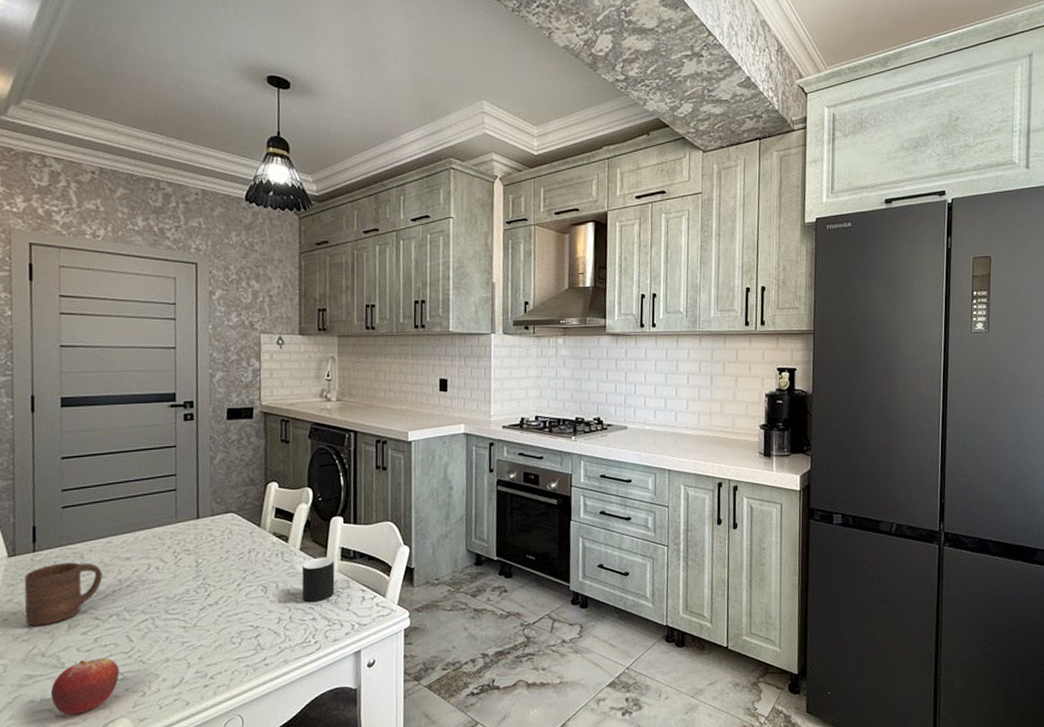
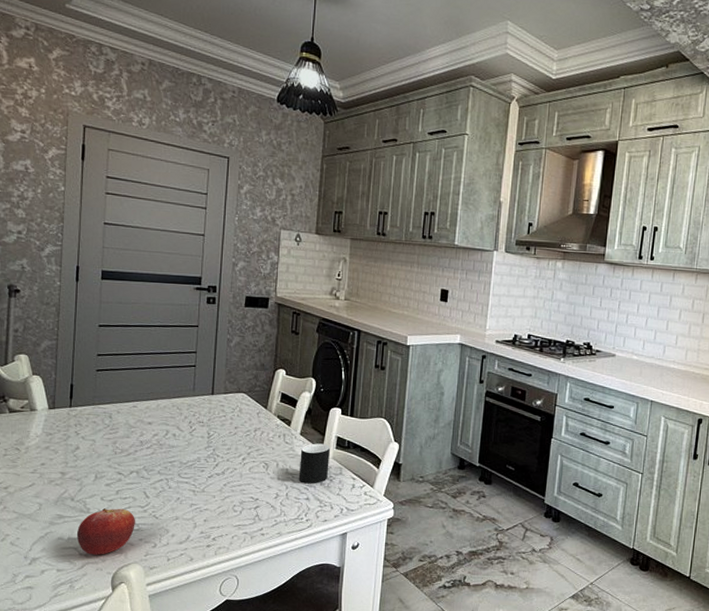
cup: present [24,562,103,627] -> none [59,420,127,474]

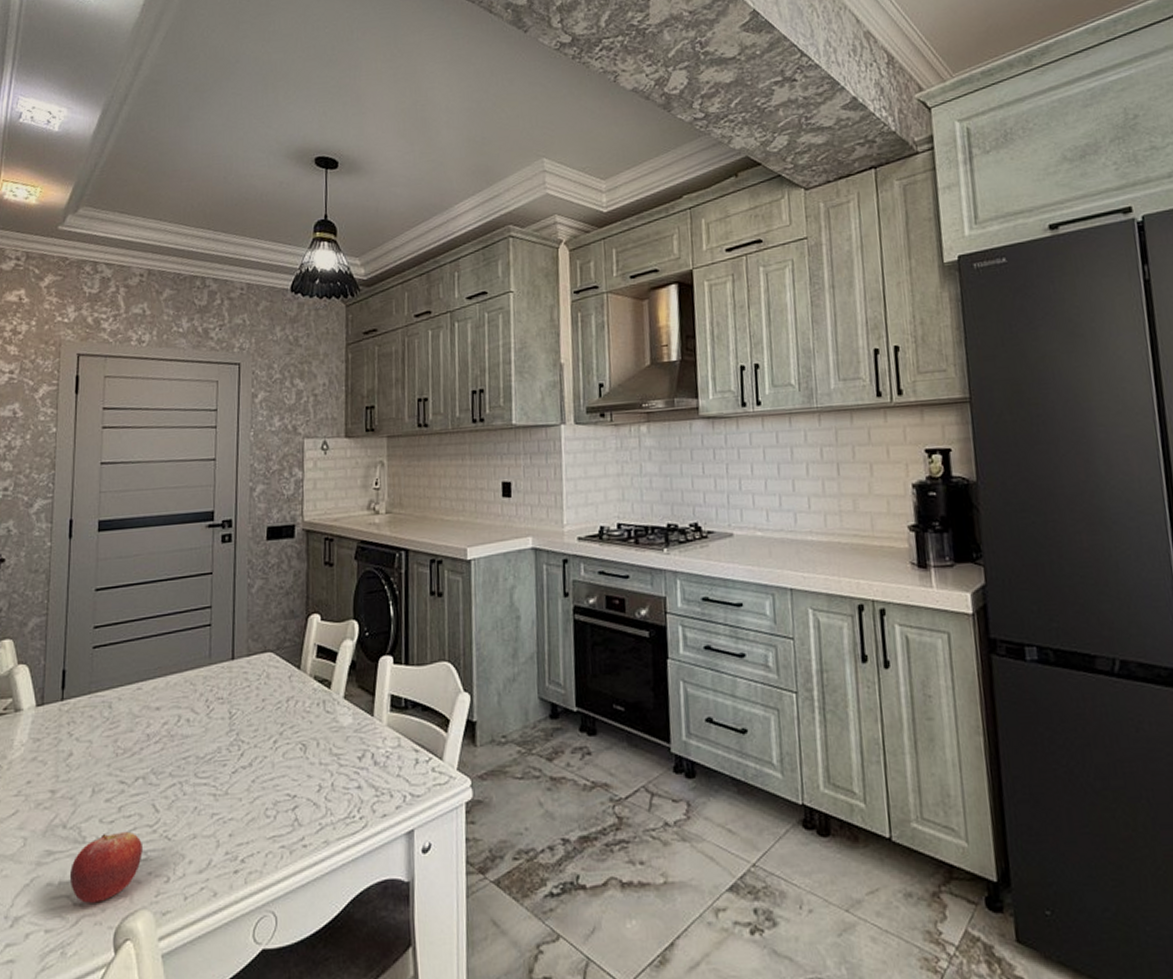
cup: present [298,443,331,484] -> none [345,707,384,766]

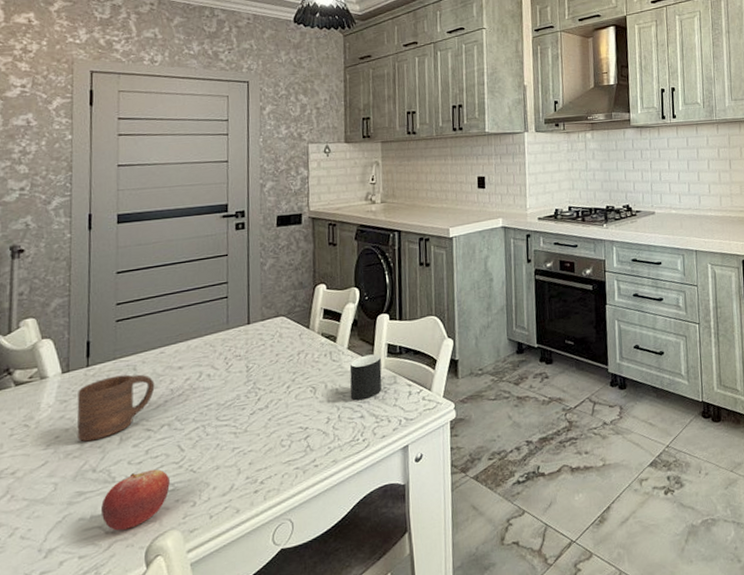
cup: none [49,713,130,791] -> present [76,374,155,442]
cup: none [345,707,384,766] -> present [349,354,382,401]

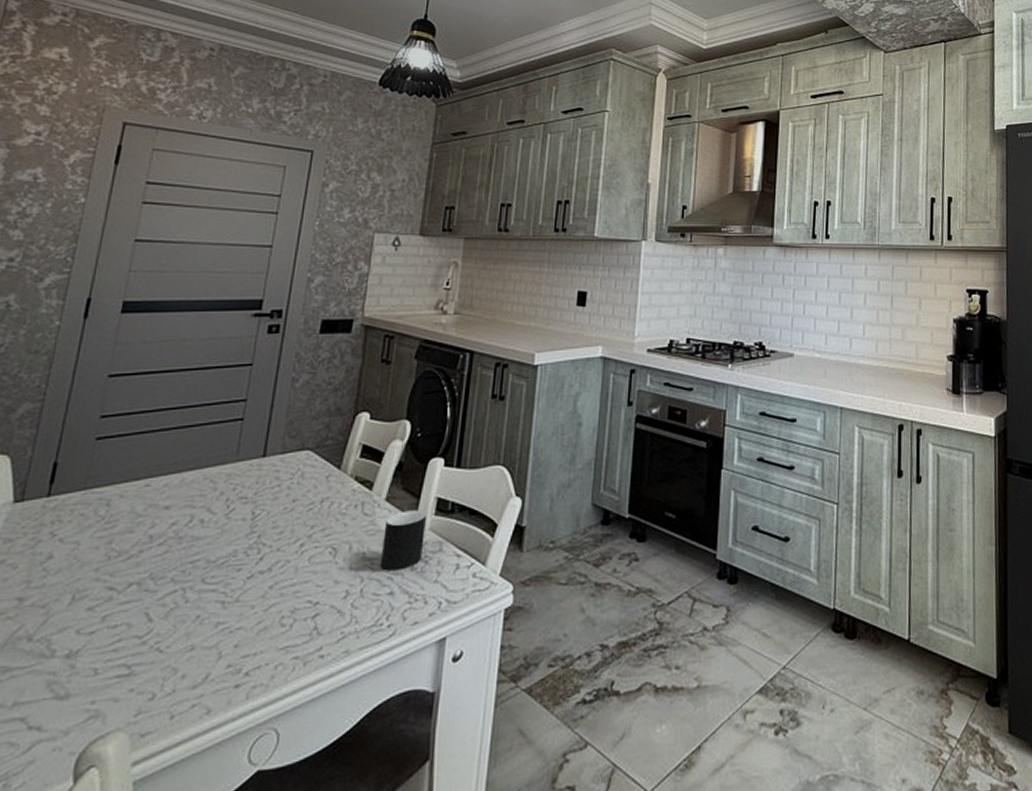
cup: present [76,374,155,442] -> none [16,511,131,598]
fruit: present [100,469,170,531] -> none [27,643,127,726]

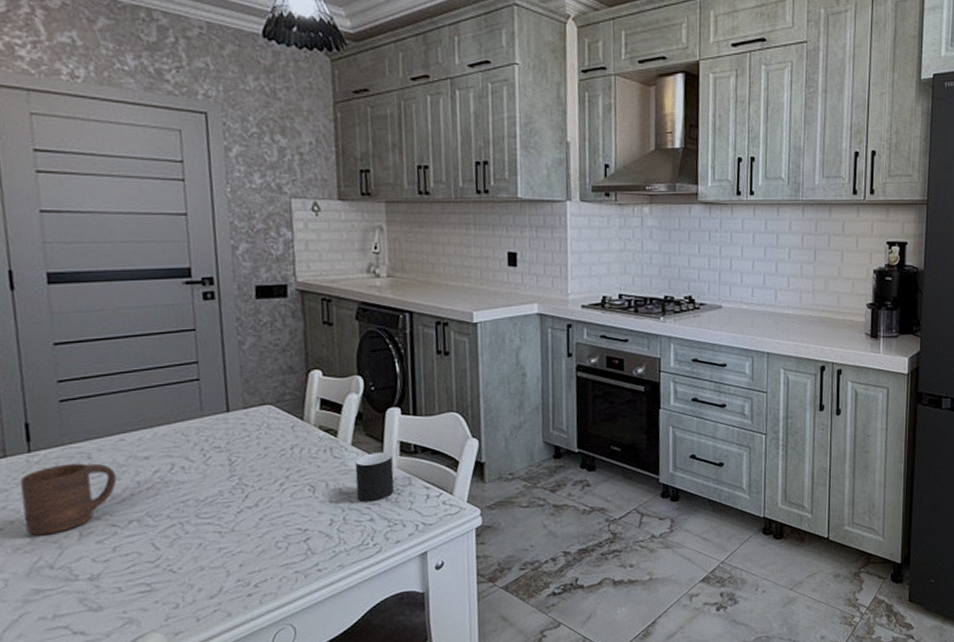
cup: none [16,511,131,598] -> present [20,463,117,536]

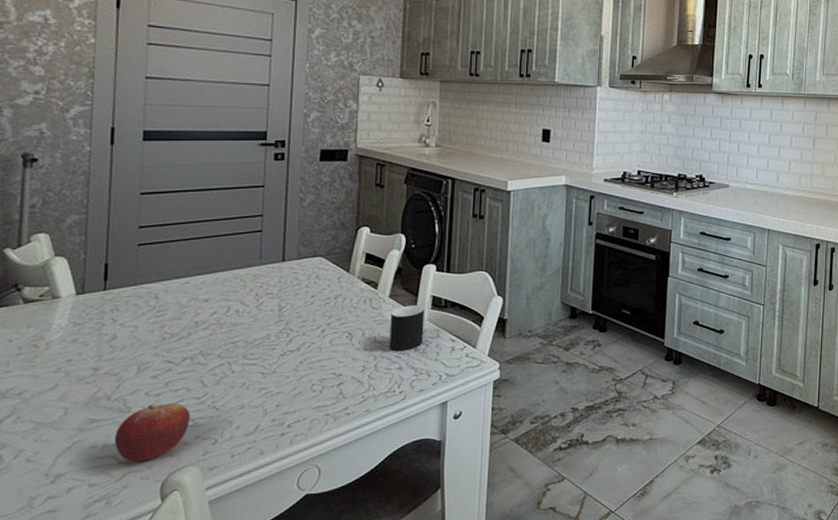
cup: present [20,463,117,536] -> none [91,302,178,368]
fruit: none [64,567,146,631] -> present [114,402,190,462]

